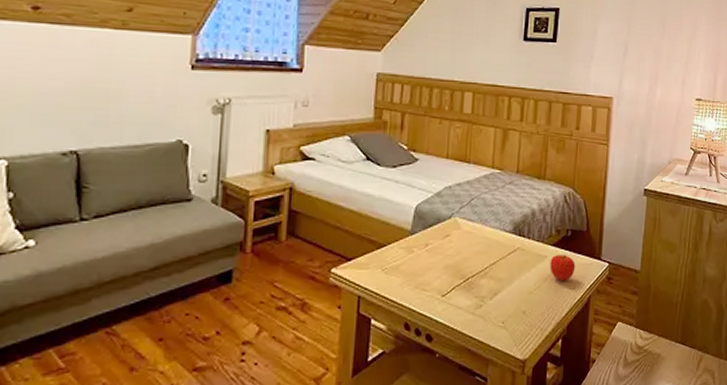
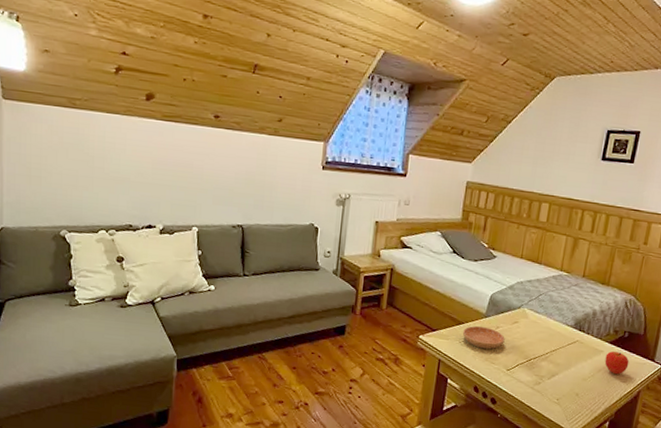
saucer: none [385,247,436,274] -> present [462,326,505,350]

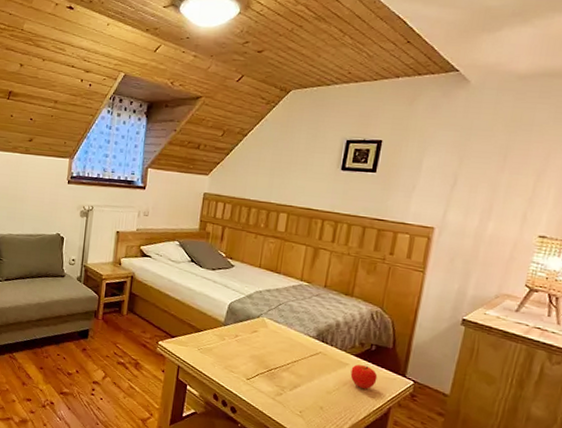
saucer: present [462,326,505,350] -> none [201,334,244,358]

